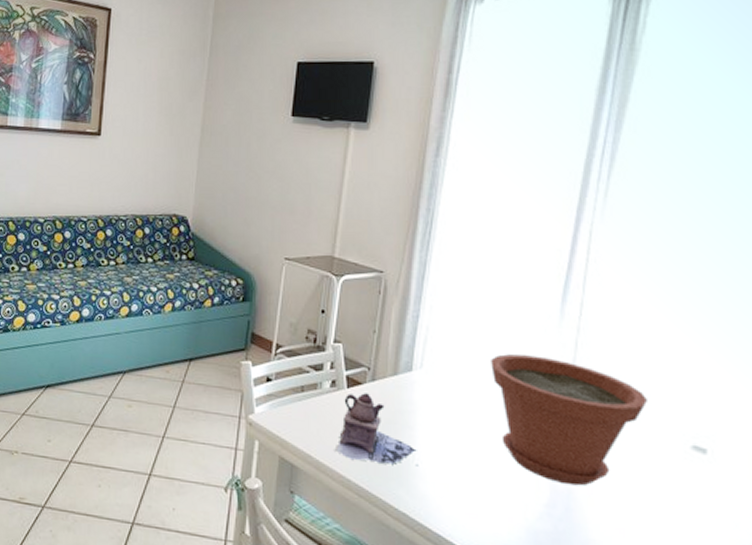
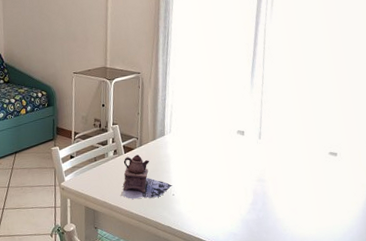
plant pot: present [491,354,647,486] -> none [212,113,303,189]

